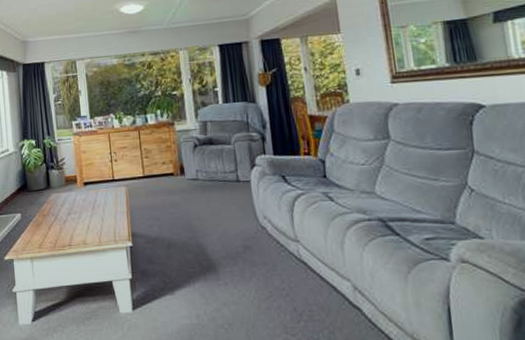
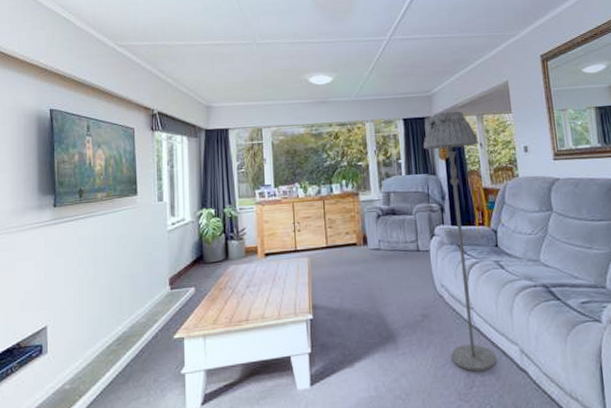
floor lamp: none [241,34,327,306] -> present [423,111,498,372]

